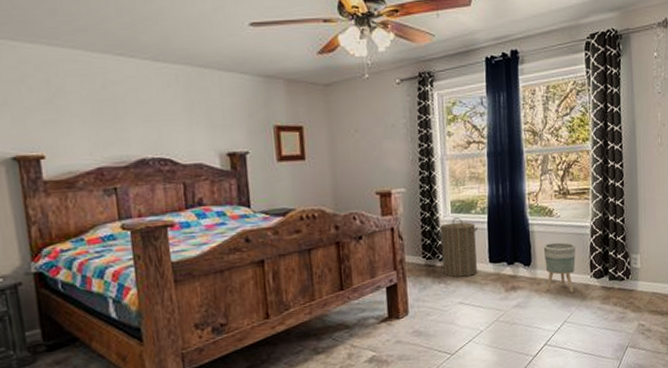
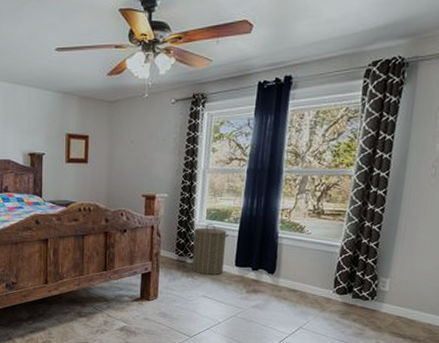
planter: present [543,242,576,293] -> none [286,256,323,304]

